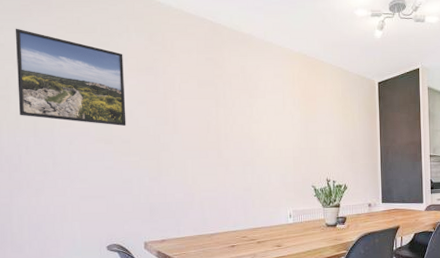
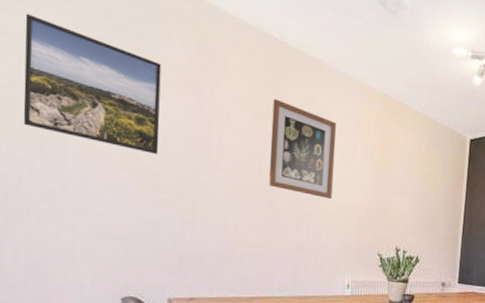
wall art: none [214,70,269,146] -> present [269,99,337,200]

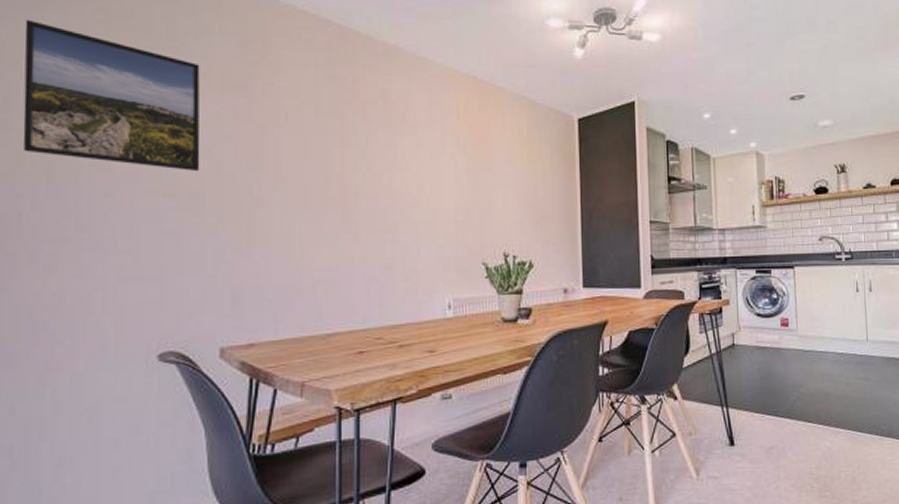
wall art: present [269,99,337,200] -> none [340,93,420,204]

